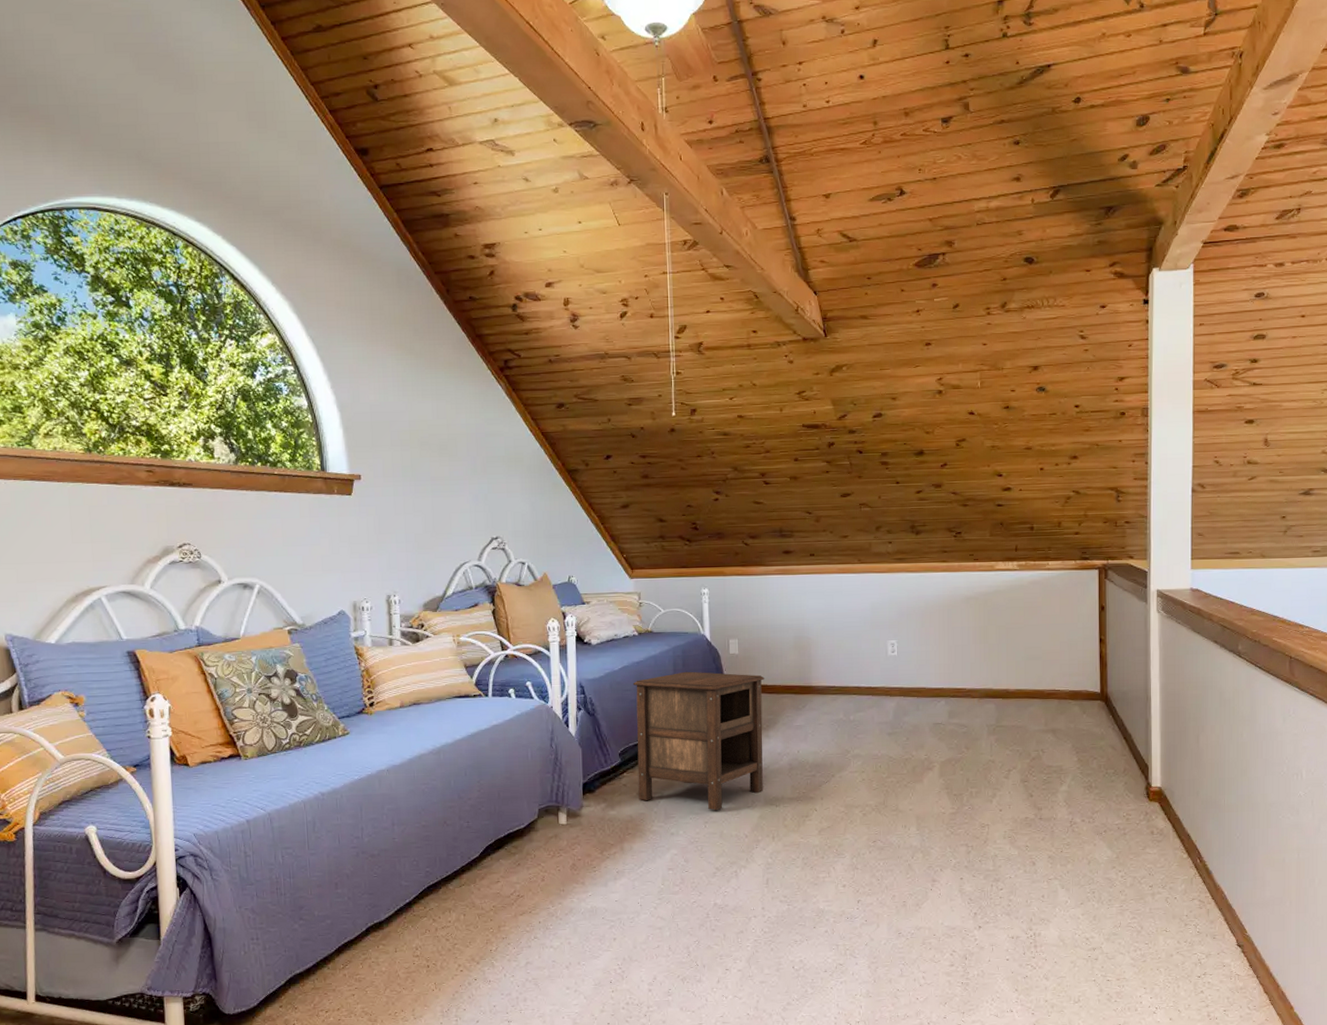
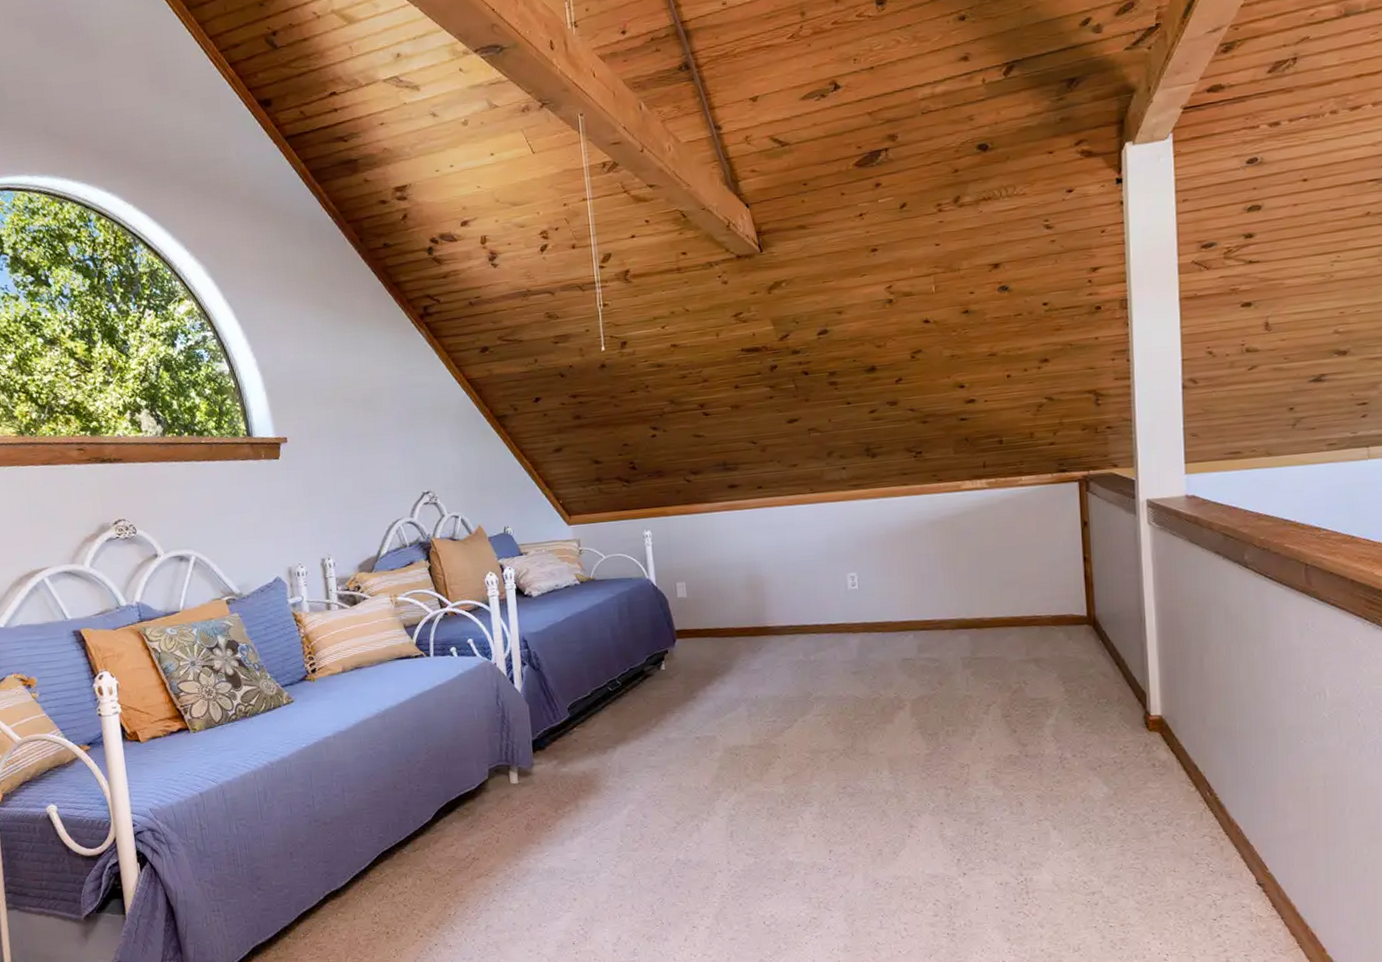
nightstand: present [632,671,765,811] -> none [577,618,722,763]

